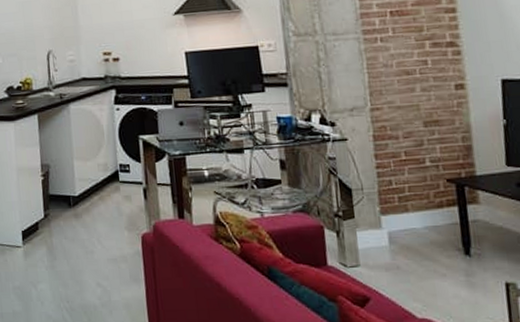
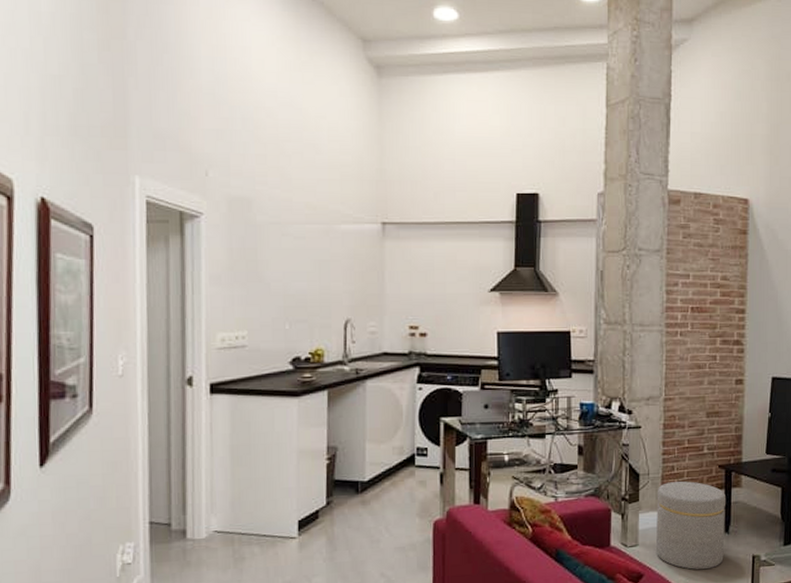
ottoman: none [374,197,468,297] -> present [655,481,727,570]

